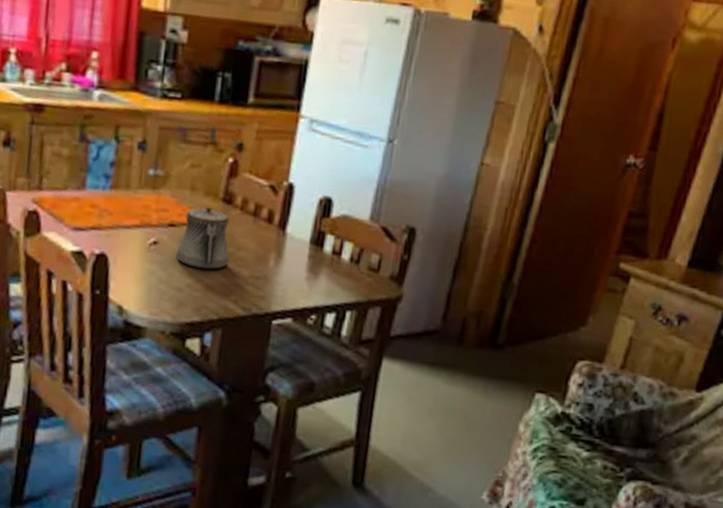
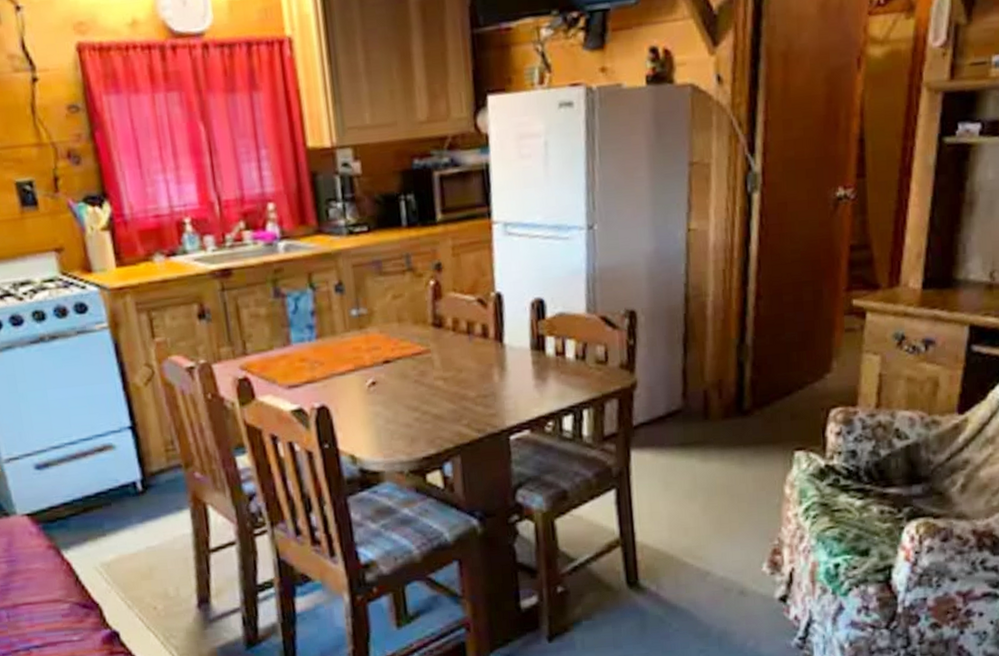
teapot: present [175,207,229,270] -> none [396,335,453,400]

